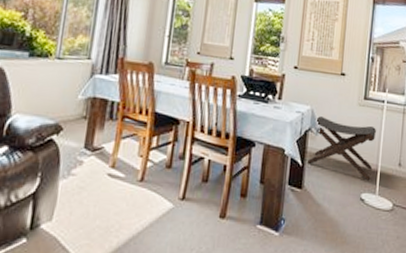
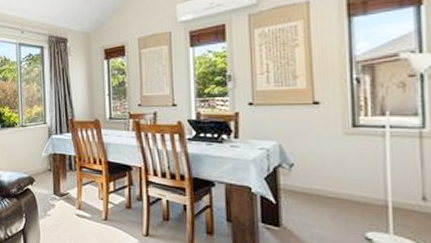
footstool: present [307,116,376,180] -> none [281,151,379,217]

